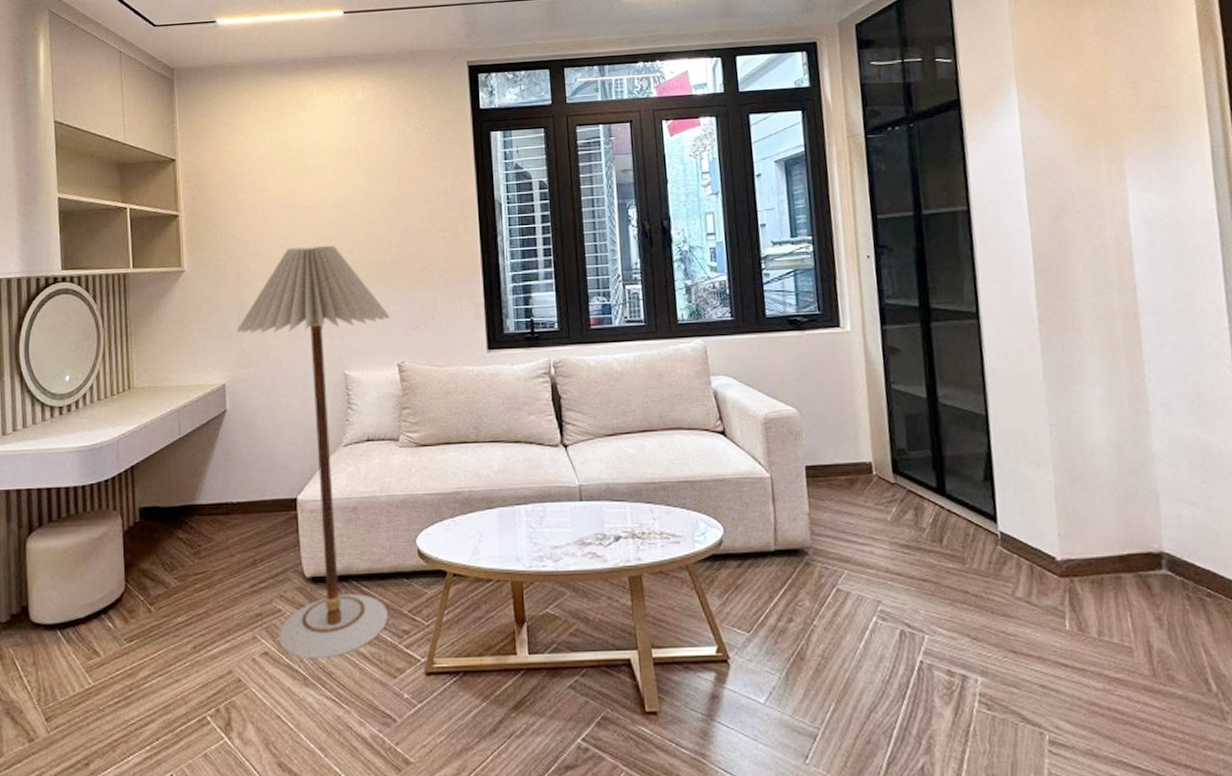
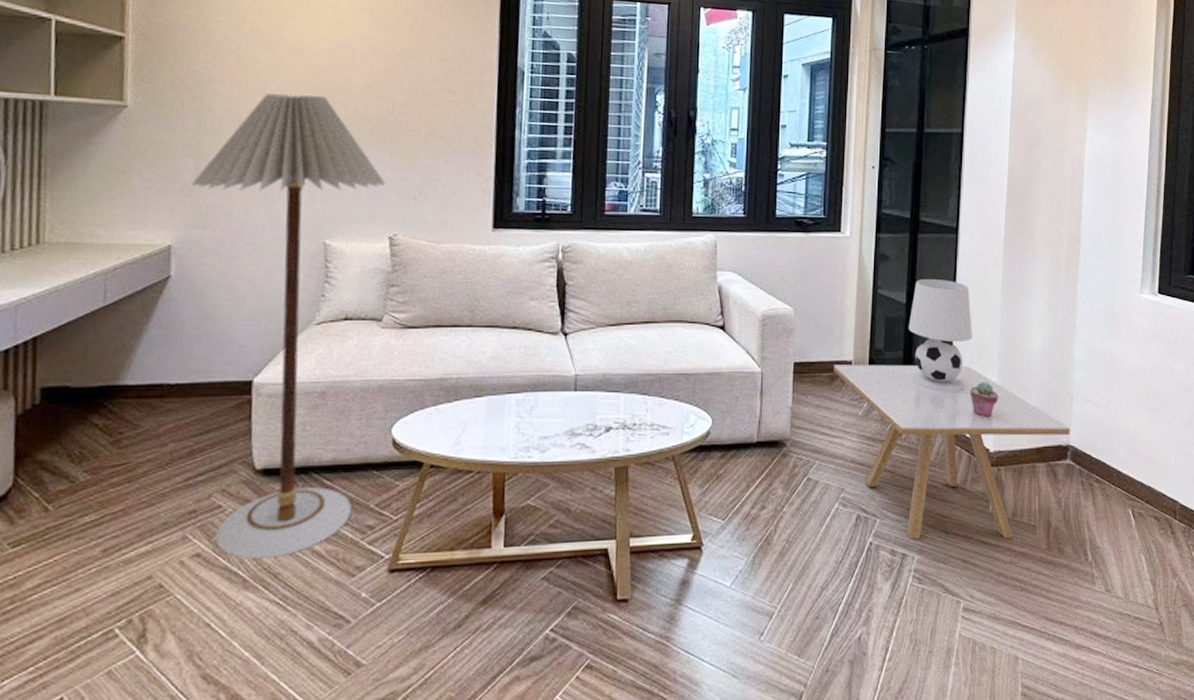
side table: none [851,463,1162,662] -> present [834,364,1070,540]
table lamp: none [933,369,1015,495] -> present [908,279,972,394]
potted succulent: none [1019,479,1060,522] -> present [969,380,999,419]

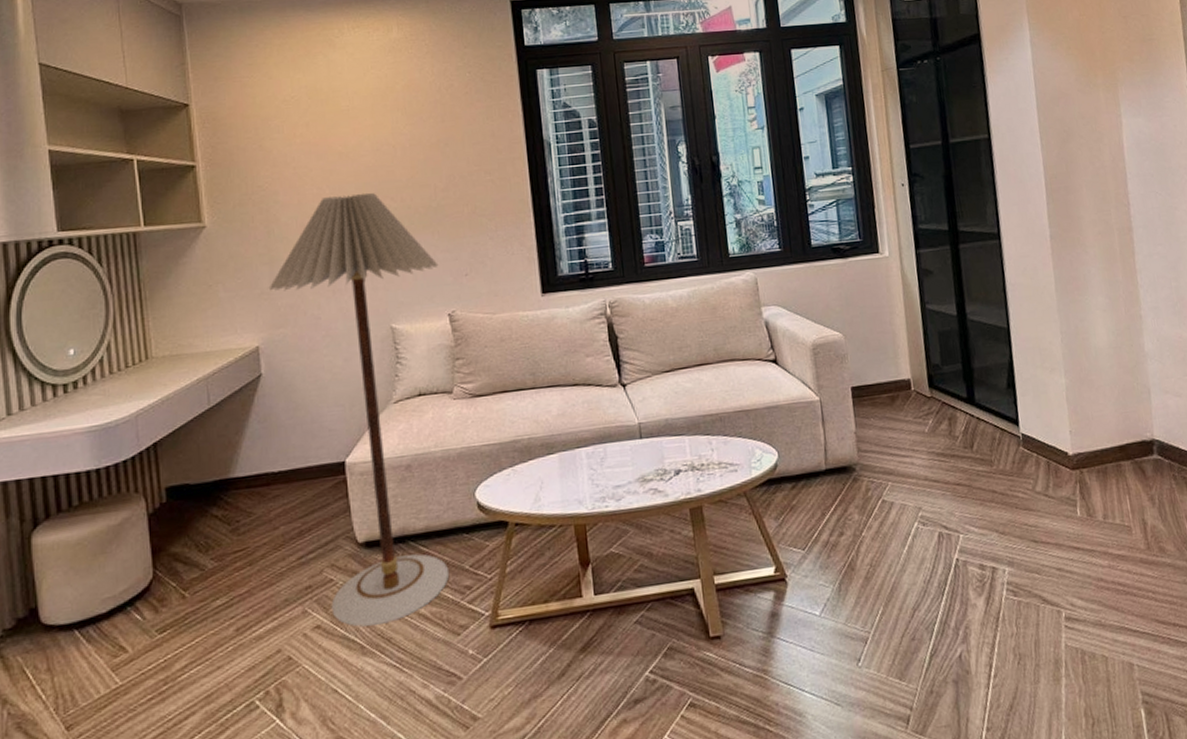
side table: present [834,364,1070,540] -> none [892,370,1153,552]
table lamp: present [908,279,972,394] -> none [962,286,1033,401]
potted succulent: present [969,380,999,419] -> none [1037,383,1070,422]

